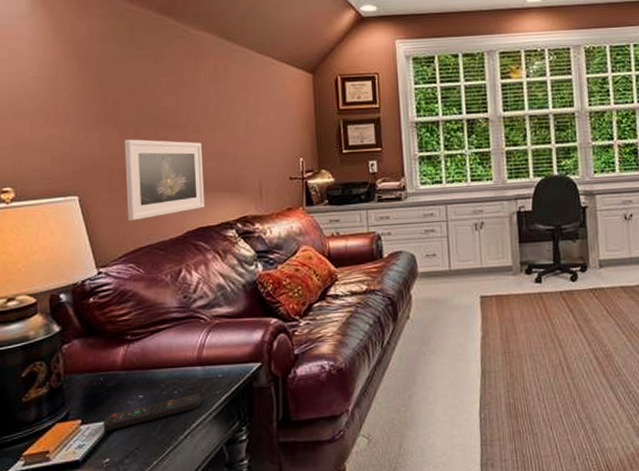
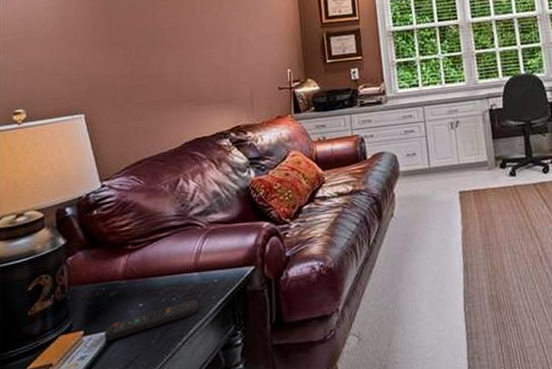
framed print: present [124,139,205,221] -> none [127,59,201,136]

